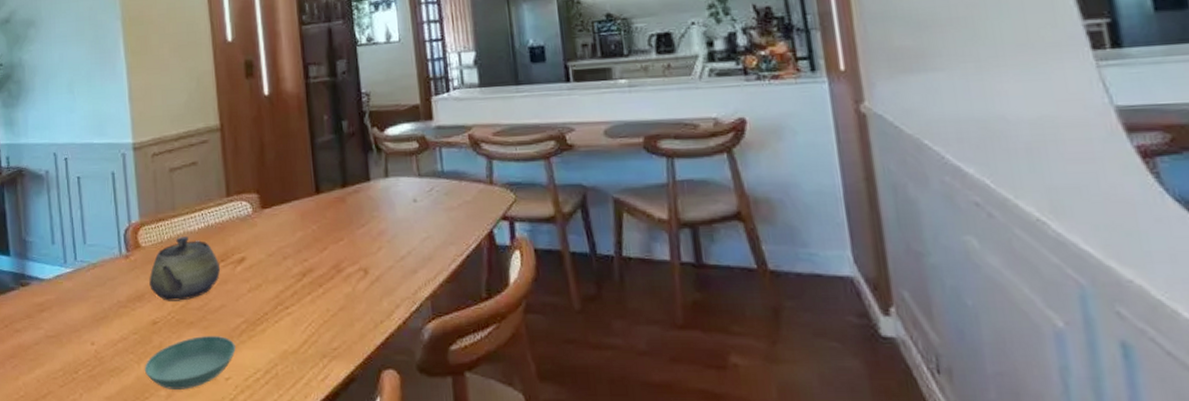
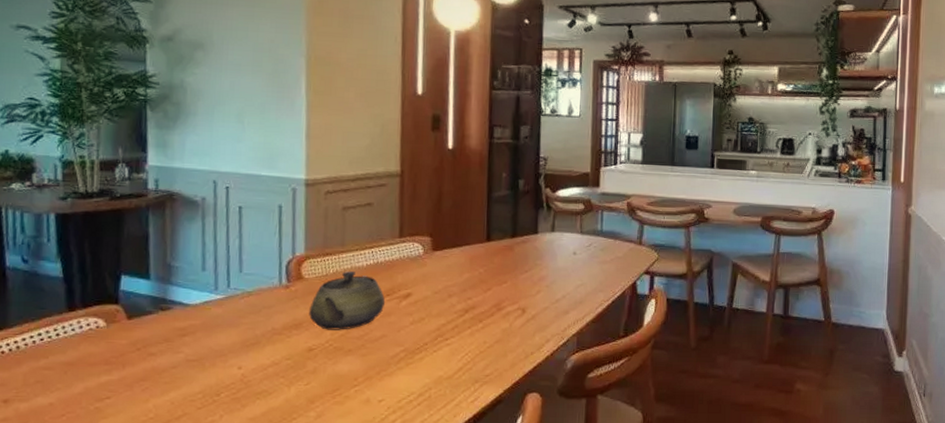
saucer: present [144,336,236,390] -> none [294,363,392,411]

